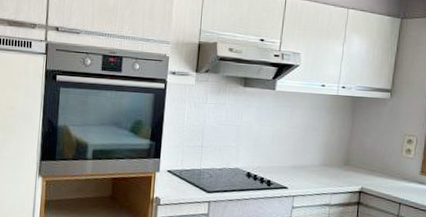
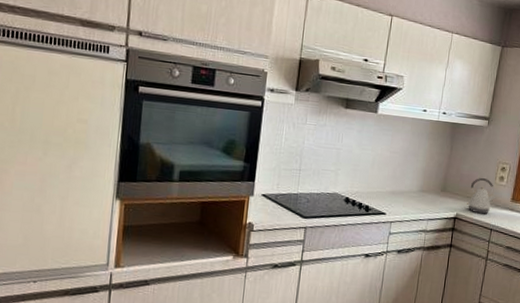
kettle: none [371,151,403,188] -> present [466,178,495,214]

